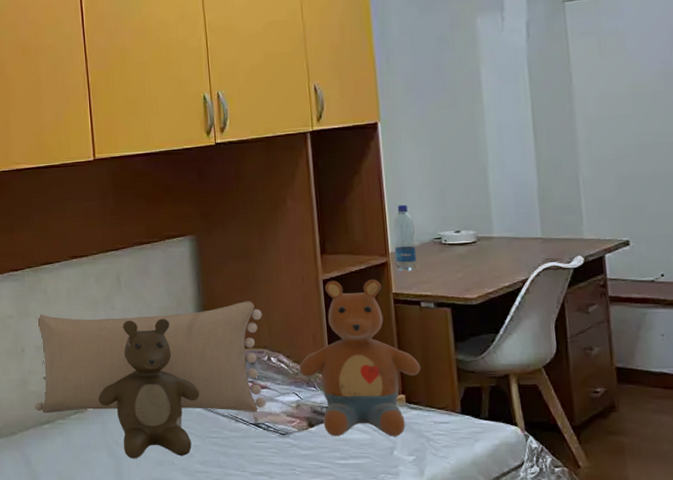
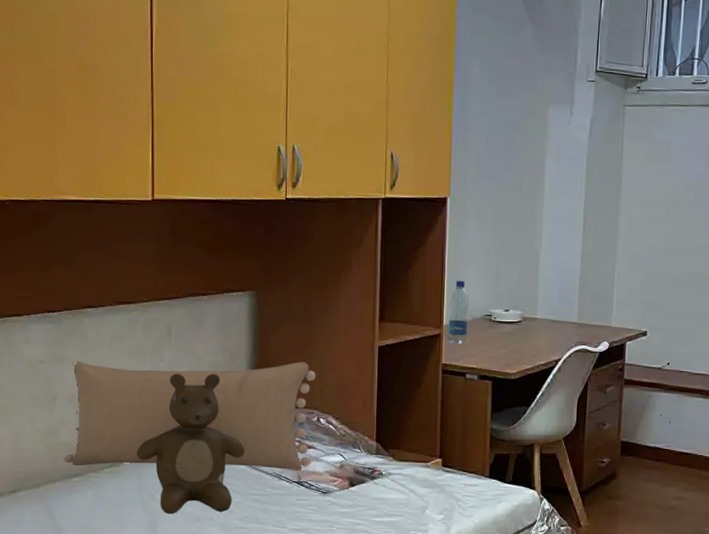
stuffed toy: present [299,279,421,437] -> none [346,348,459,497]

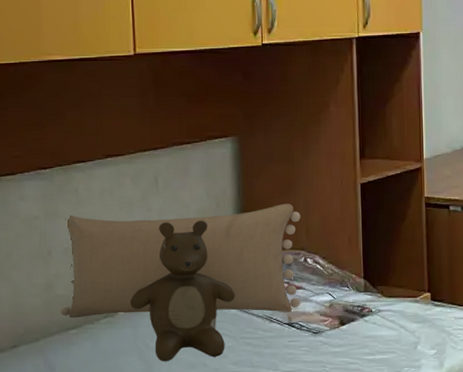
bottle: present [447,280,469,345] -> none [428,113,448,178]

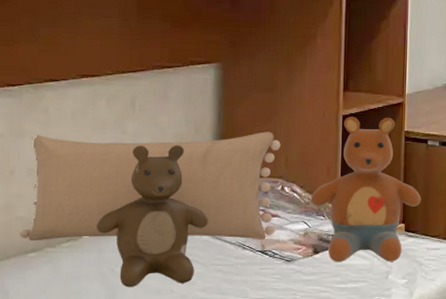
stuffed toy: none [334,183,446,334] -> present [311,117,421,263]

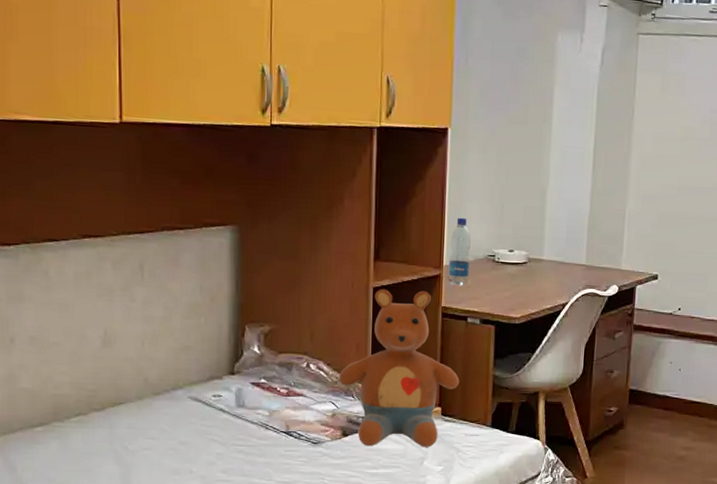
pillow: present [19,132,281,242] -> none [23,299,305,420]
teddy bear: present [96,145,208,288] -> none [106,315,228,467]
bottle: none [410,51,430,113] -> present [448,217,471,287]

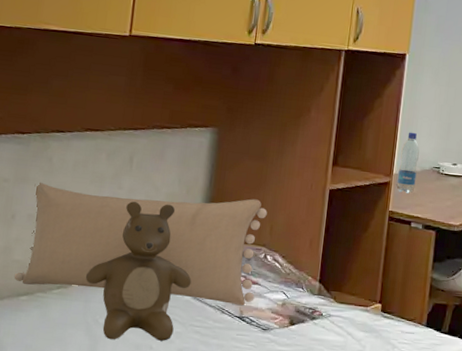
pillow: none [23,299,305,420] -> present [14,182,267,306]
teddy bear: none [106,315,228,467] -> present [85,201,192,341]
stuffed toy: present [339,289,460,447] -> none [291,191,400,342]

